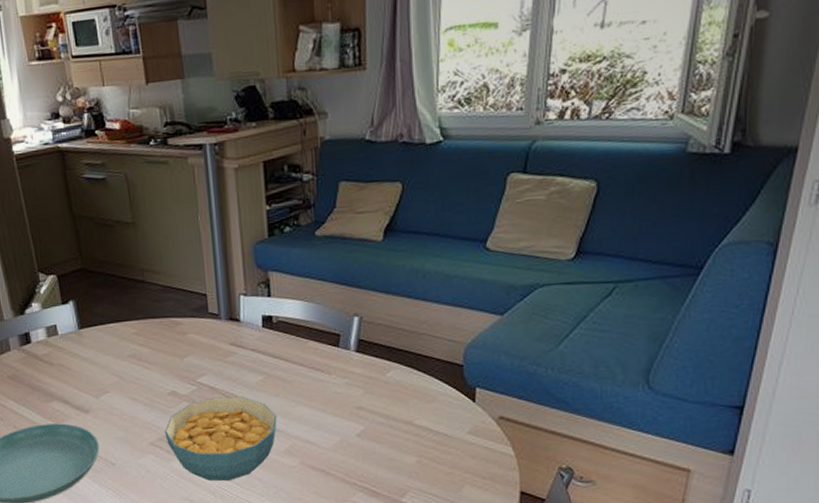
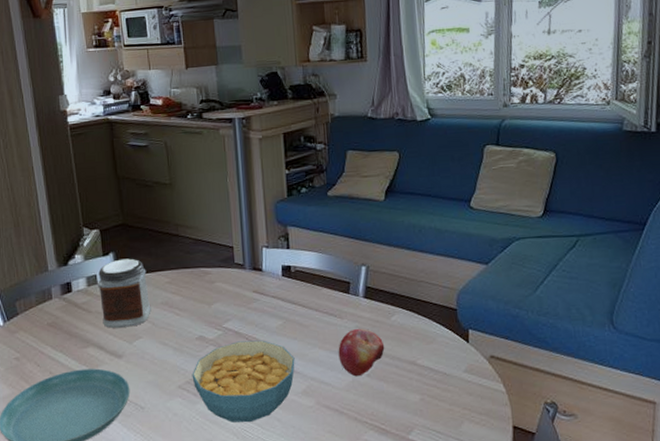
jar: none [58,307,118,382] -> present [98,258,151,328]
fruit: none [325,385,378,437] -> present [338,328,385,377]

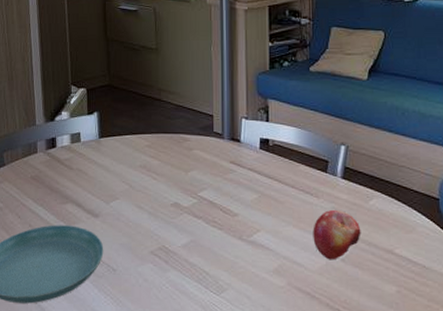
jar: present [98,258,151,328] -> none [81,119,130,187]
cereal bowl: present [192,340,295,423] -> none [164,211,268,297]

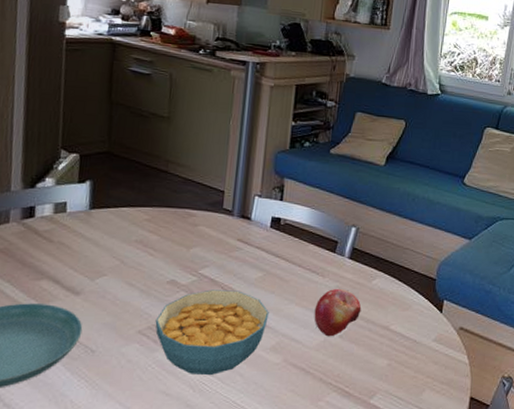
cereal bowl: none [164,211,268,297] -> present [155,289,269,376]

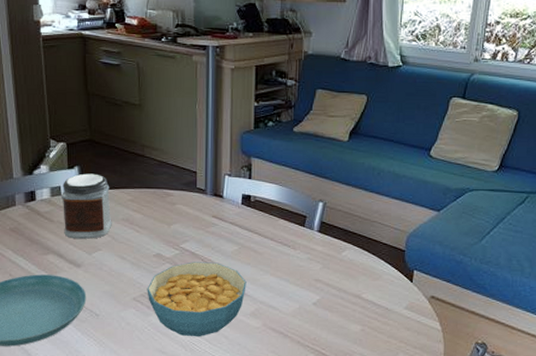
jar: none [64,188,125,263] -> present [62,173,112,239]
fruit: present [314,288,362,337] -> none [288,259,333,304]

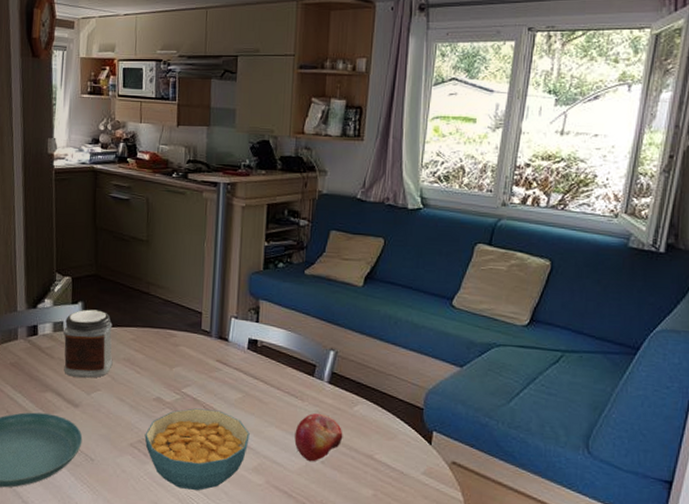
fruit: none [288,259,333,304] -> present [294,413,343,462]

